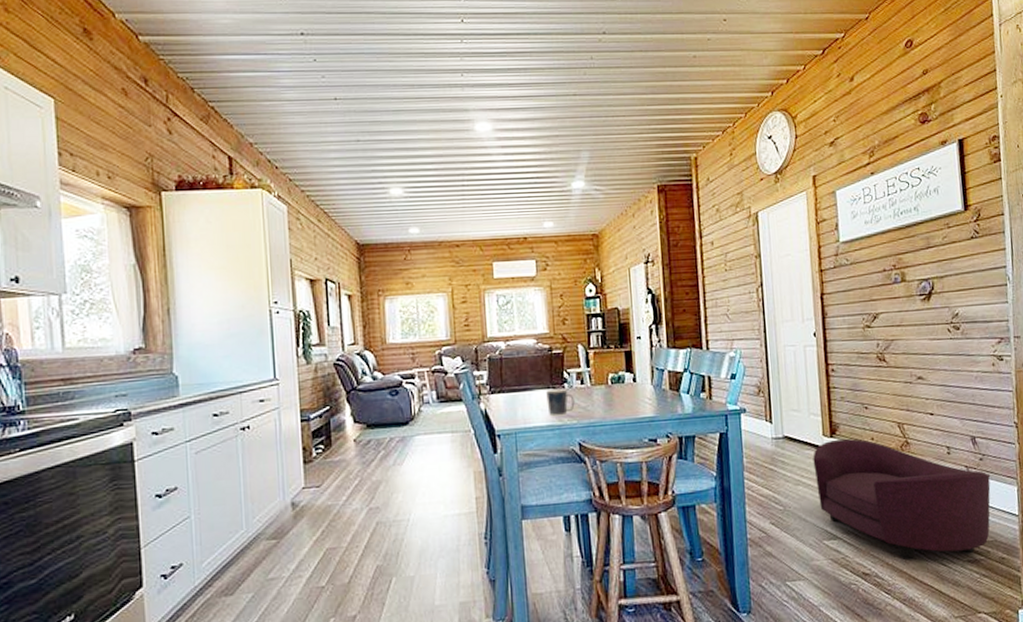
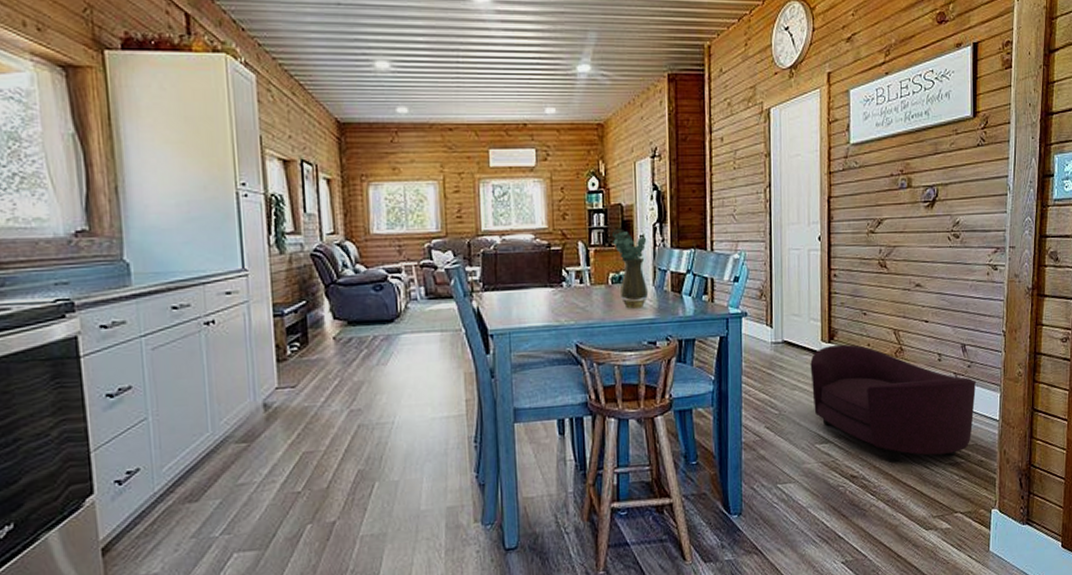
mug: present [546,389,575,418] -> none [543,288,573,318]
vase: none [609,330,647,408] -> present [611,227,648,309]

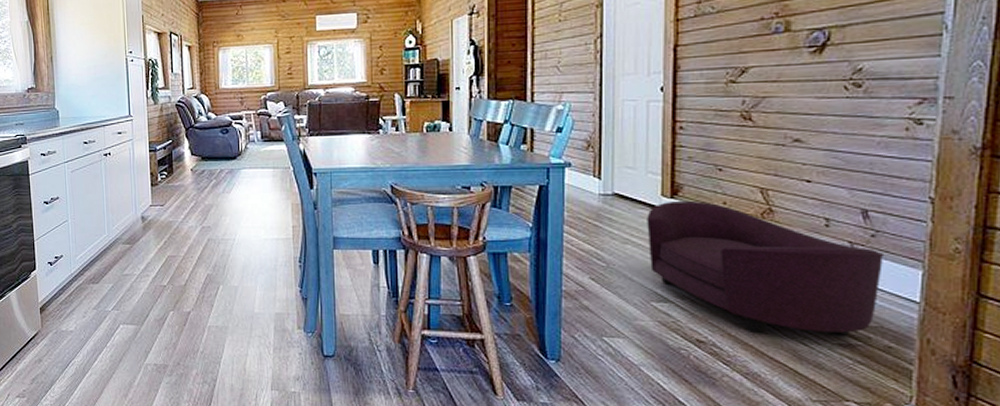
vase: present [611,227,648,309] -> none [427,80,463,155]

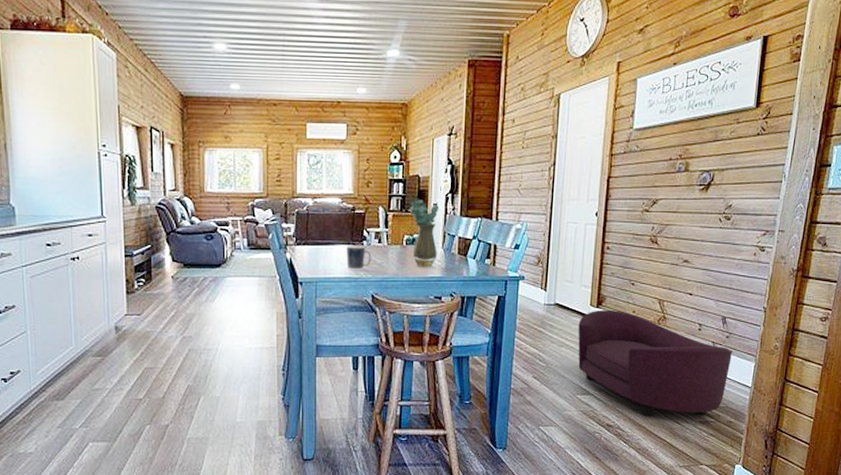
mug: none [361,135,389,161] -> present [346,246,371,271]
vase: none [427,80,463,155] -> present [408,195,440,267]

